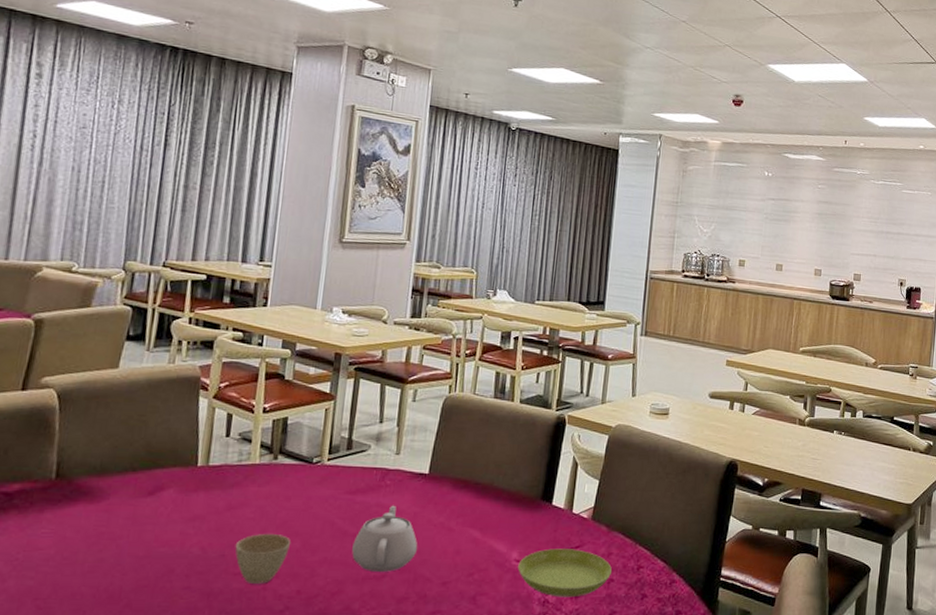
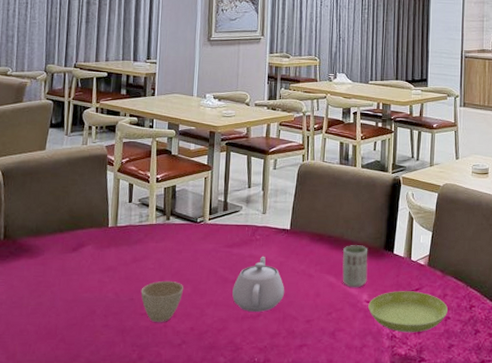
cup: none [489,494,522,545] -> present [342,245,368,288]

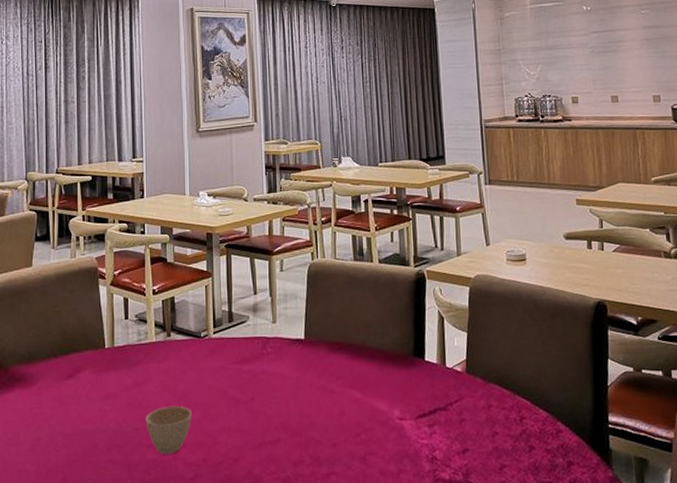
teapot: present [232,256,285,312] -> none [246,371,305,437]
cup: present [342,245,368,288] -> none [366,353,397,403]
saucer: present [368,291,448,333] -> none [401,403,494,454]

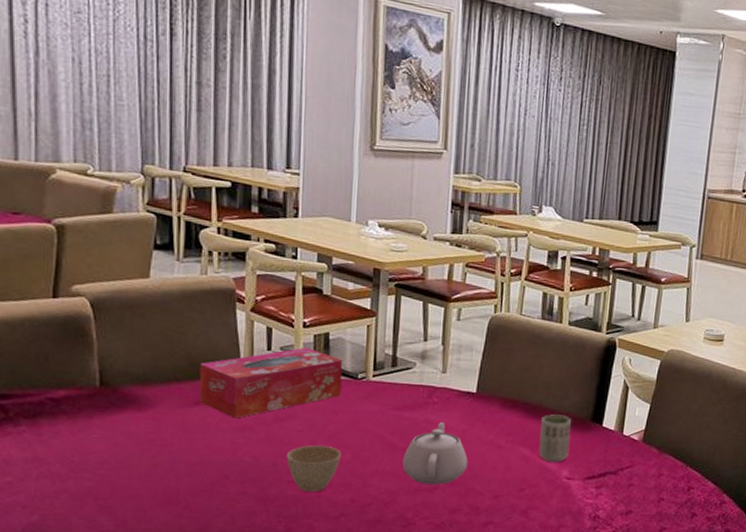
tissue box: none [72,312,188,387] -> present [199,347,343,419]
teapot: none [246,371,305,437] -> present [403,422,468,485]
cup: none [366,353,397,403] -> present [539,414,572,463]

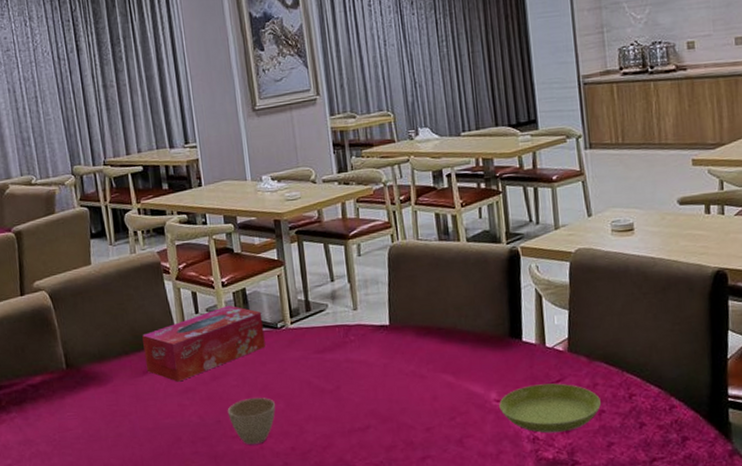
teapot: present [403,422,468,485] -> none [332,359,395,424]
cup: present [539,414,572,463] -> none [457,335,494,386]
saucer: none [568,468,662,514] -> present [499,383,601,434]

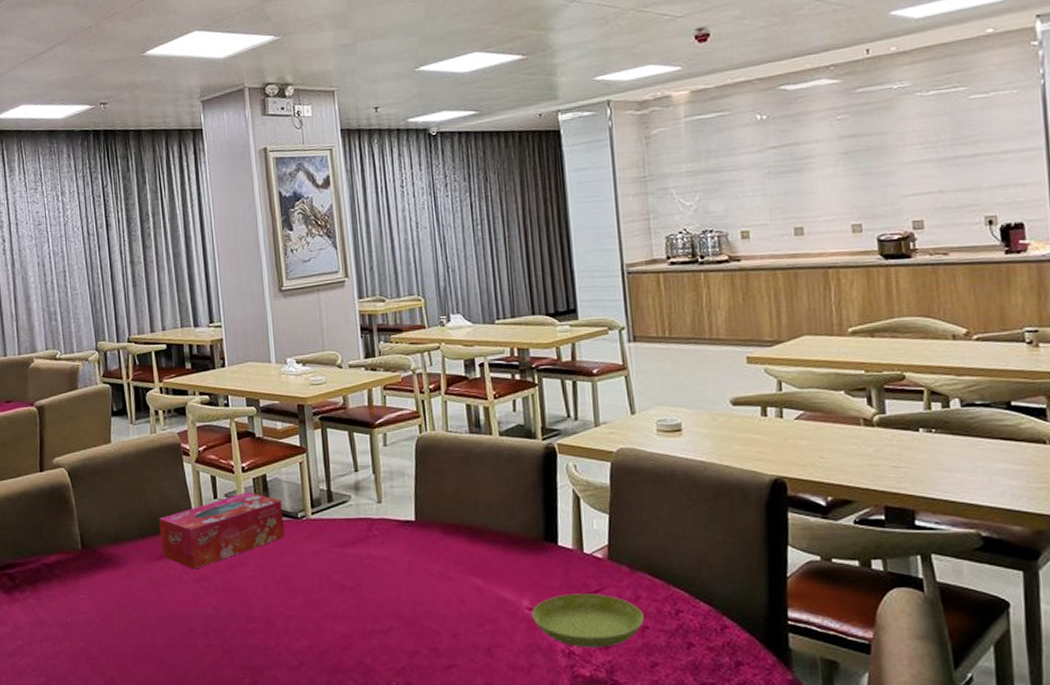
cup: present [227,397,276,444] -> none [243,591,293,640]

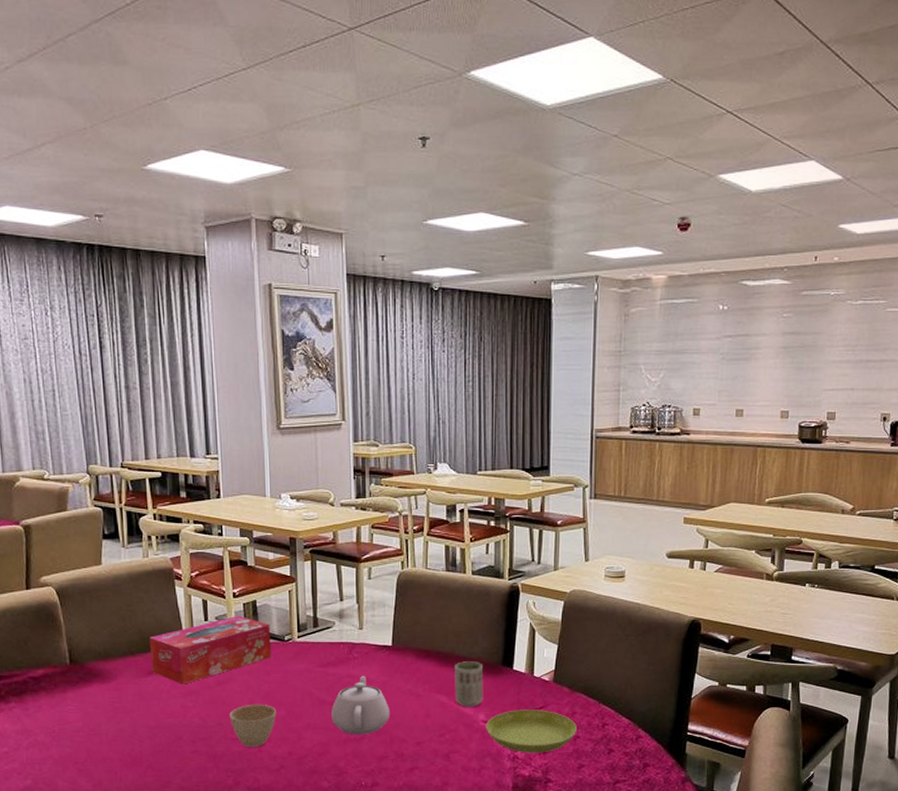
cup: none [243,591,293,640] -> present [229,705,276,747]
teapot: none [353,555,419,625] -> present [331,675,391,734]
cup: none [487,536,526,592] -> present [453,661,484,707]

